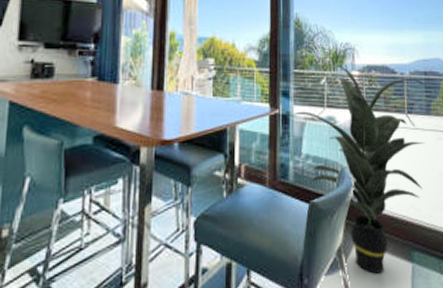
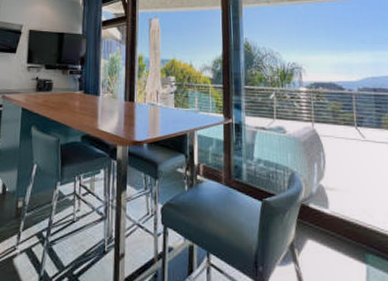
indoor plant: present [294,66,425,274] -> none [246,83,376,270]

